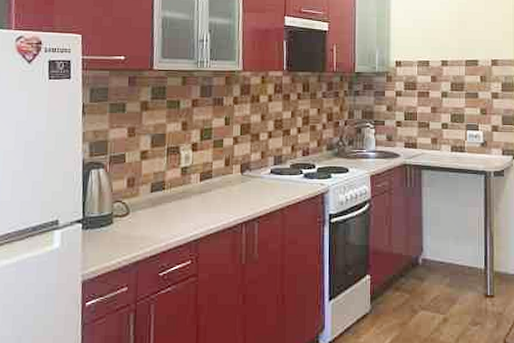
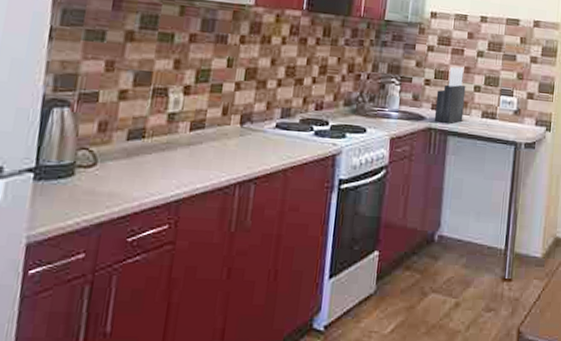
knife block: none [408,108,434,159] -> present [434,67,466,124]

